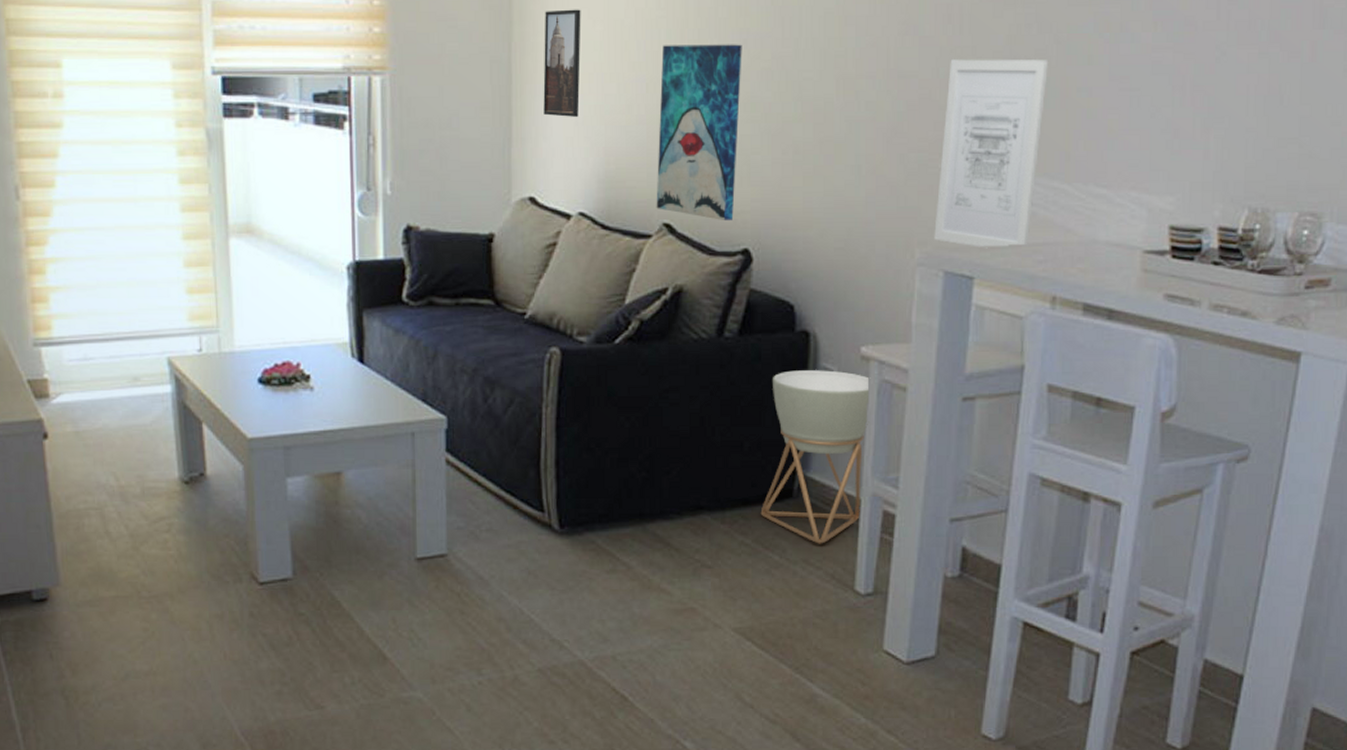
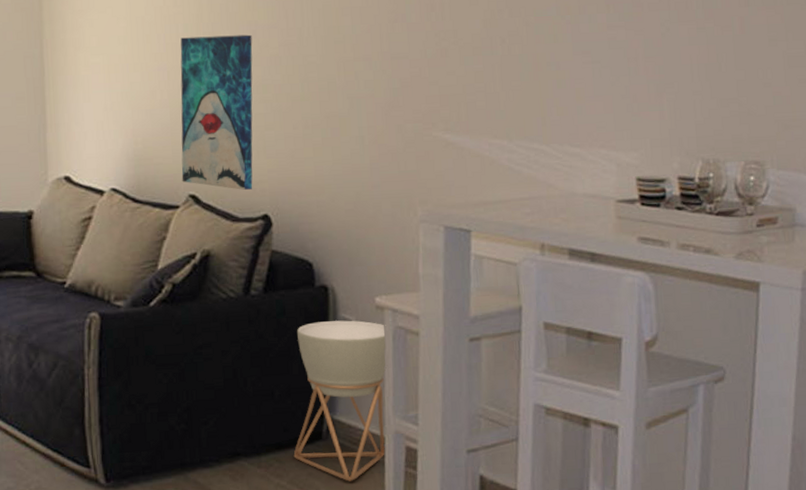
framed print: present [543,9,581,118] -> none [72,8,108,104]
wall art: present [934,59,1049,249] -> none [433,39,521,205]

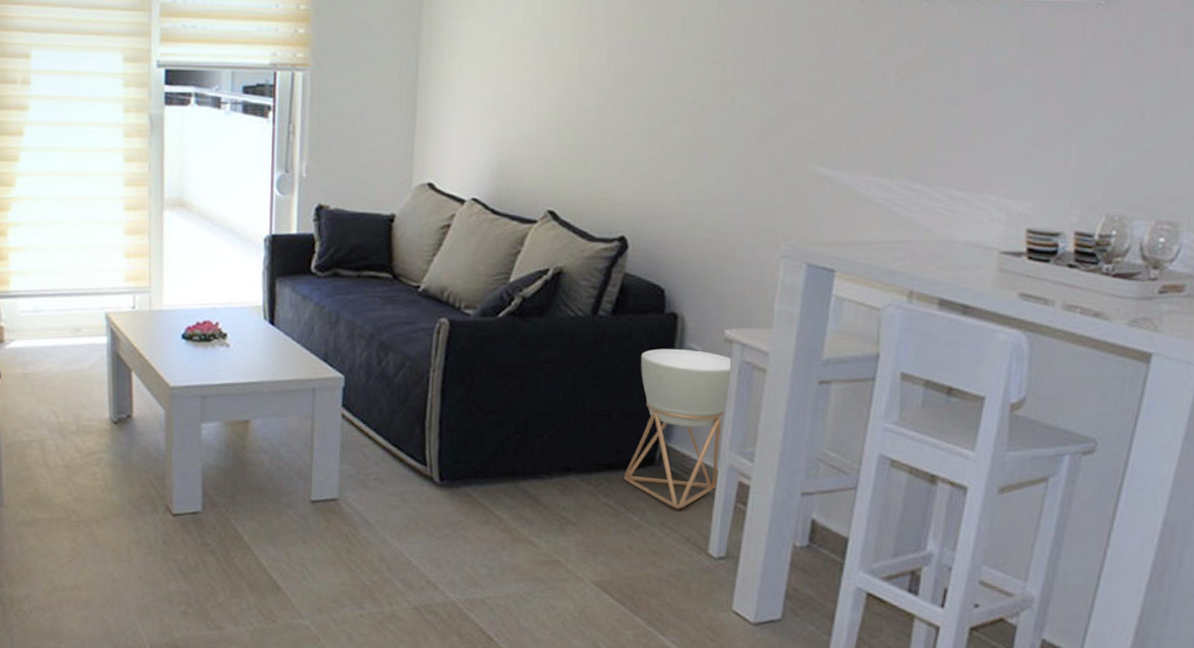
wall art: present [180,34,253,190] -> none [542,50,629,210]

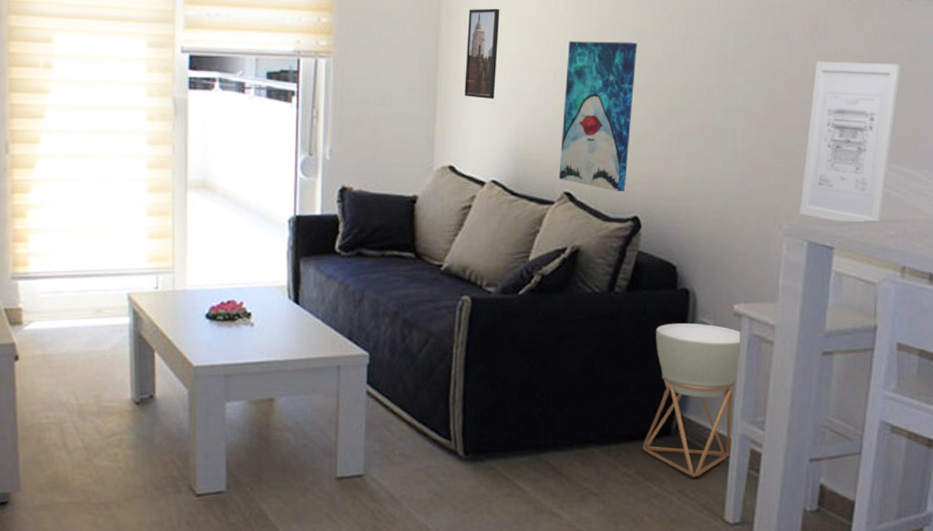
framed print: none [445,16,484,114] -> present [464,8,500,100]
wall art: none [542,50,629,210] -> present [559,41,637,191]
wall art: none [799,69,917,244] -> present [800,61,901,223]

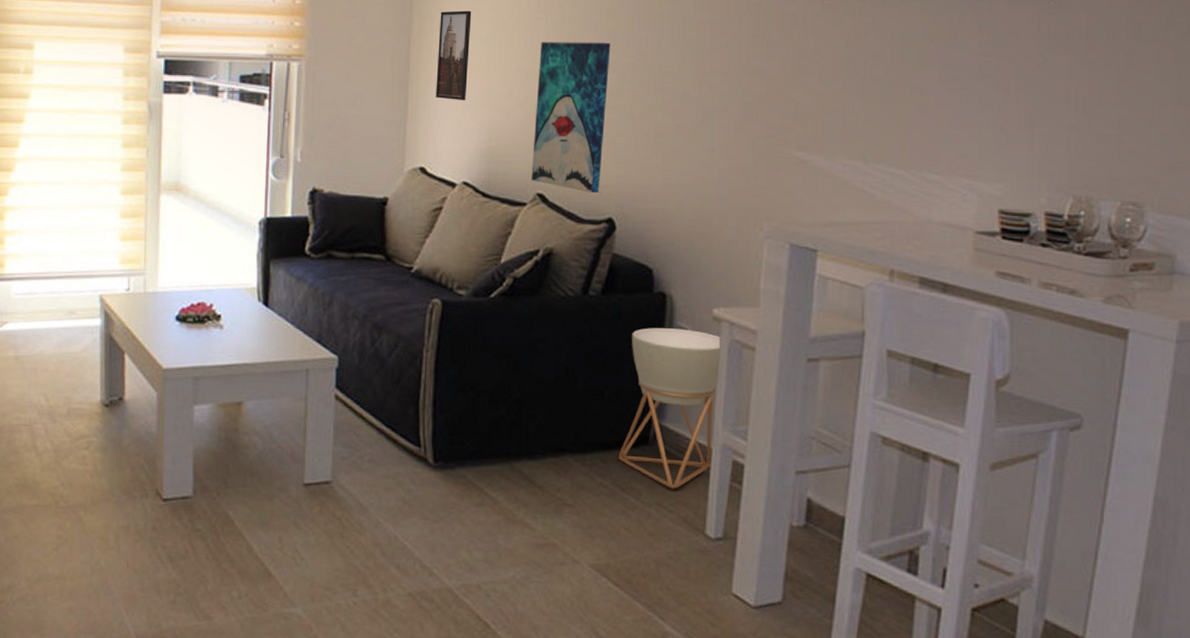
wall art: present [800,61,901,223] -> none [781,59,885,225]

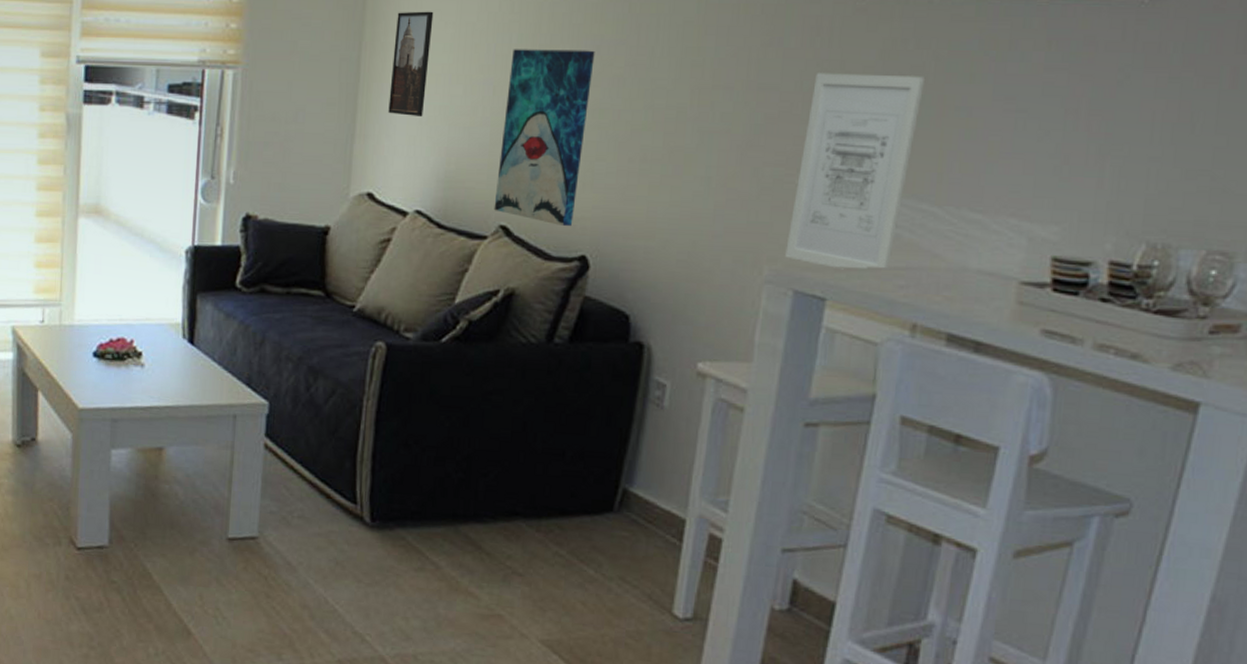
planter: present [618,328,722,489] -> none [578,382,706,562]
wall art: none [781,59,885,225] -> present [785,73,926,270]

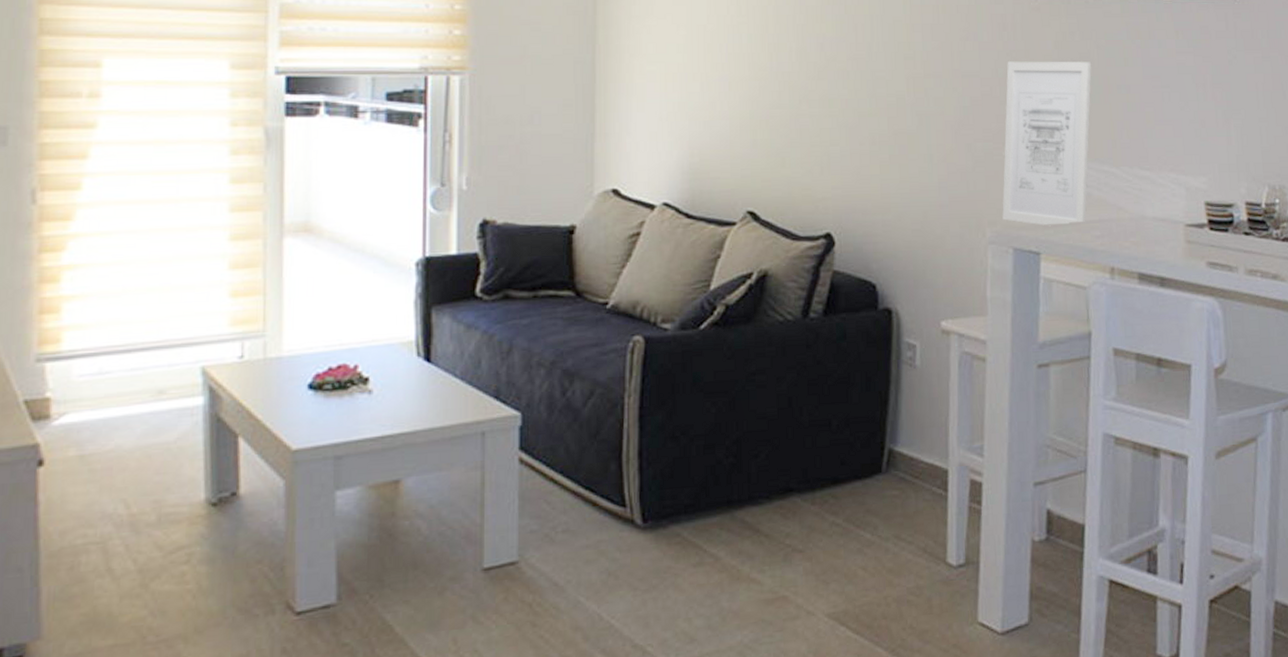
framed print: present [388,11,434,118] -> none [627,15,665,114]
wall art: present [494,49,595,226] -> none [740,47,820,207]

